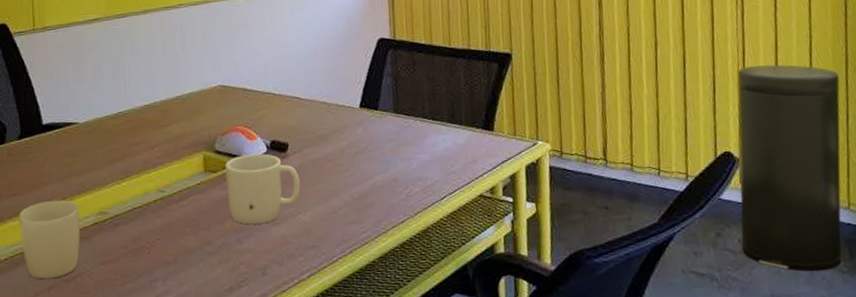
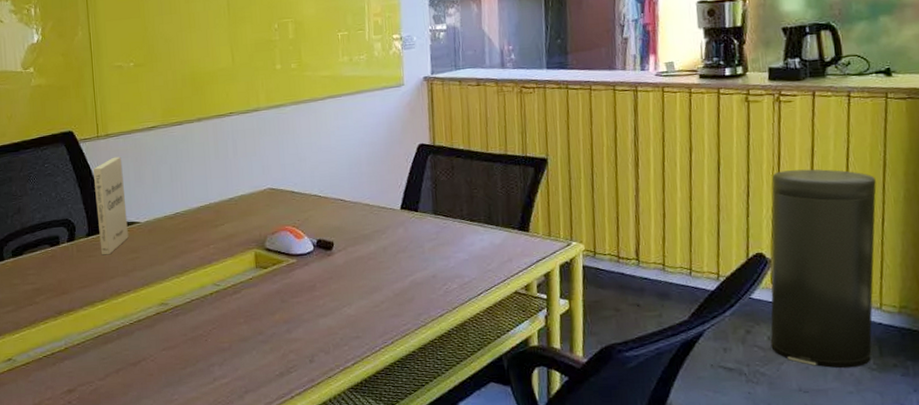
mug: present [19,199,81,280] -> none [89,291,144,363]
book: none [27,51,65,160] -> present [92,156,129,255]
mug: present [224,153,301,225] -> none [274,251,345,317]

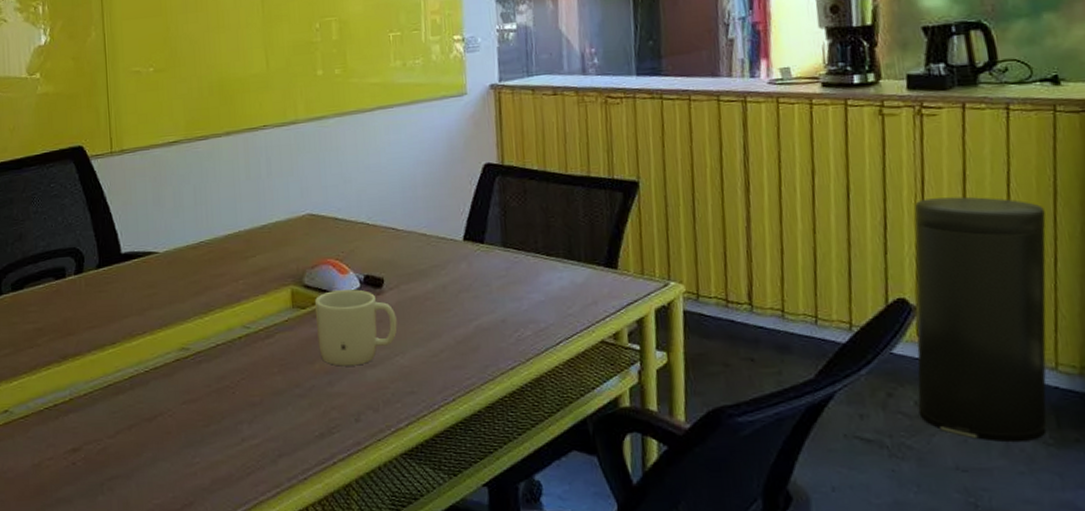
book: present [92,156,129,255] -> none [105,175,145,291]
mug: none [274,251,345,317] -> present [314,289,398,367]

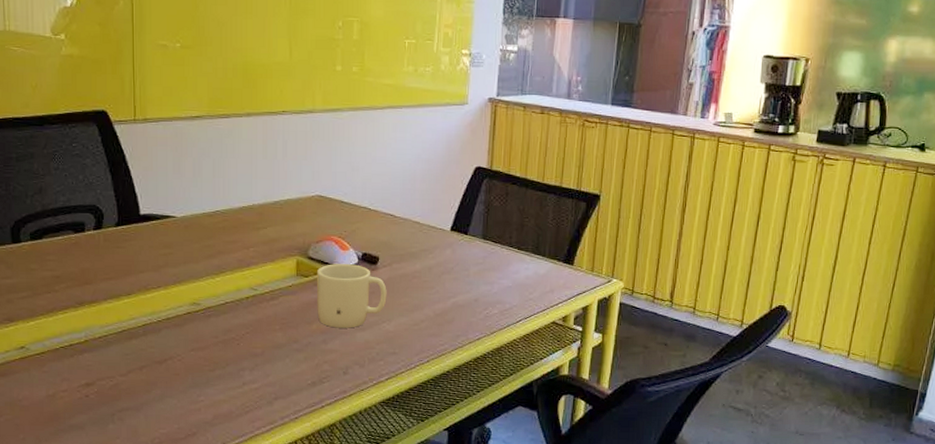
pedal bin: present [914,196,1047,442] -> none [778,231,894,415]

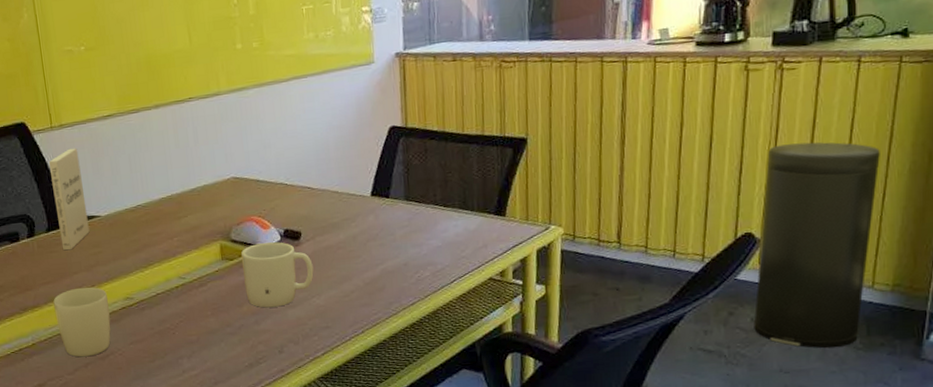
mug: none [114,287,174,360] -> present [53,287,111,358]
book: none [127,144,162,248] -> present [48,148,90,251]
pedal bin: none [778,231,894,415] -> present [753,142,880,348]

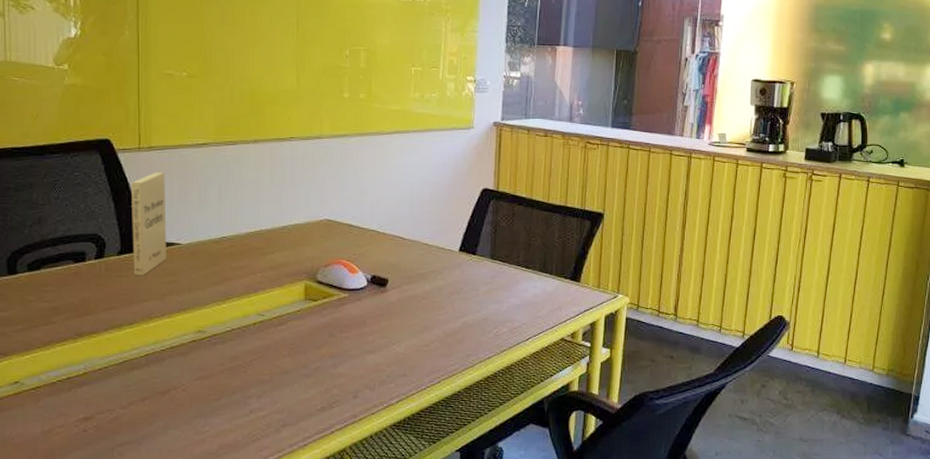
mug: present [53,287,111,358] -> none [115,316,178,391]
mug: present [240,242,314,308] -> none [325,287,397,352]
pedal bin: present [753,142,880,348] -> none [781,243,881,421]

